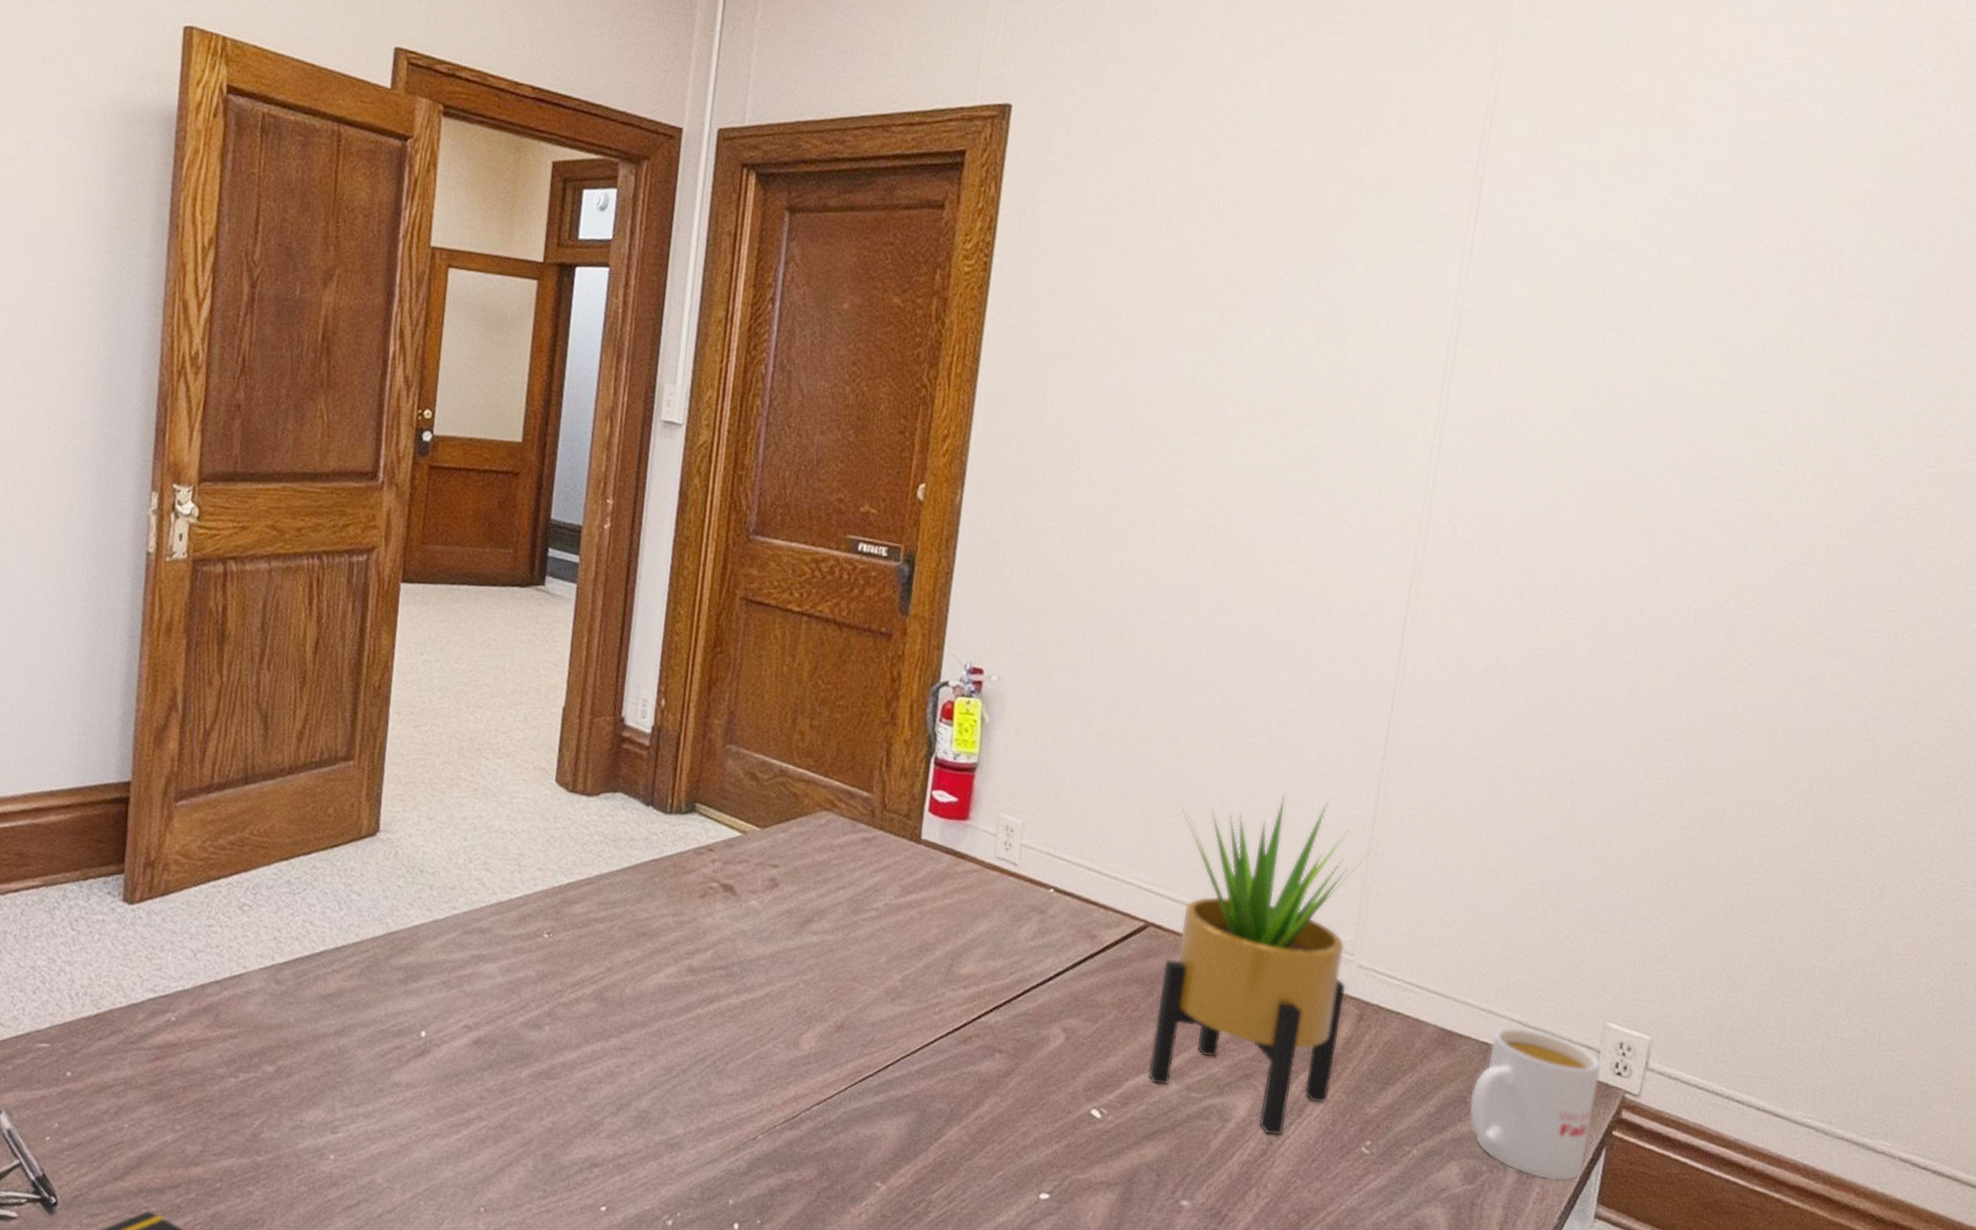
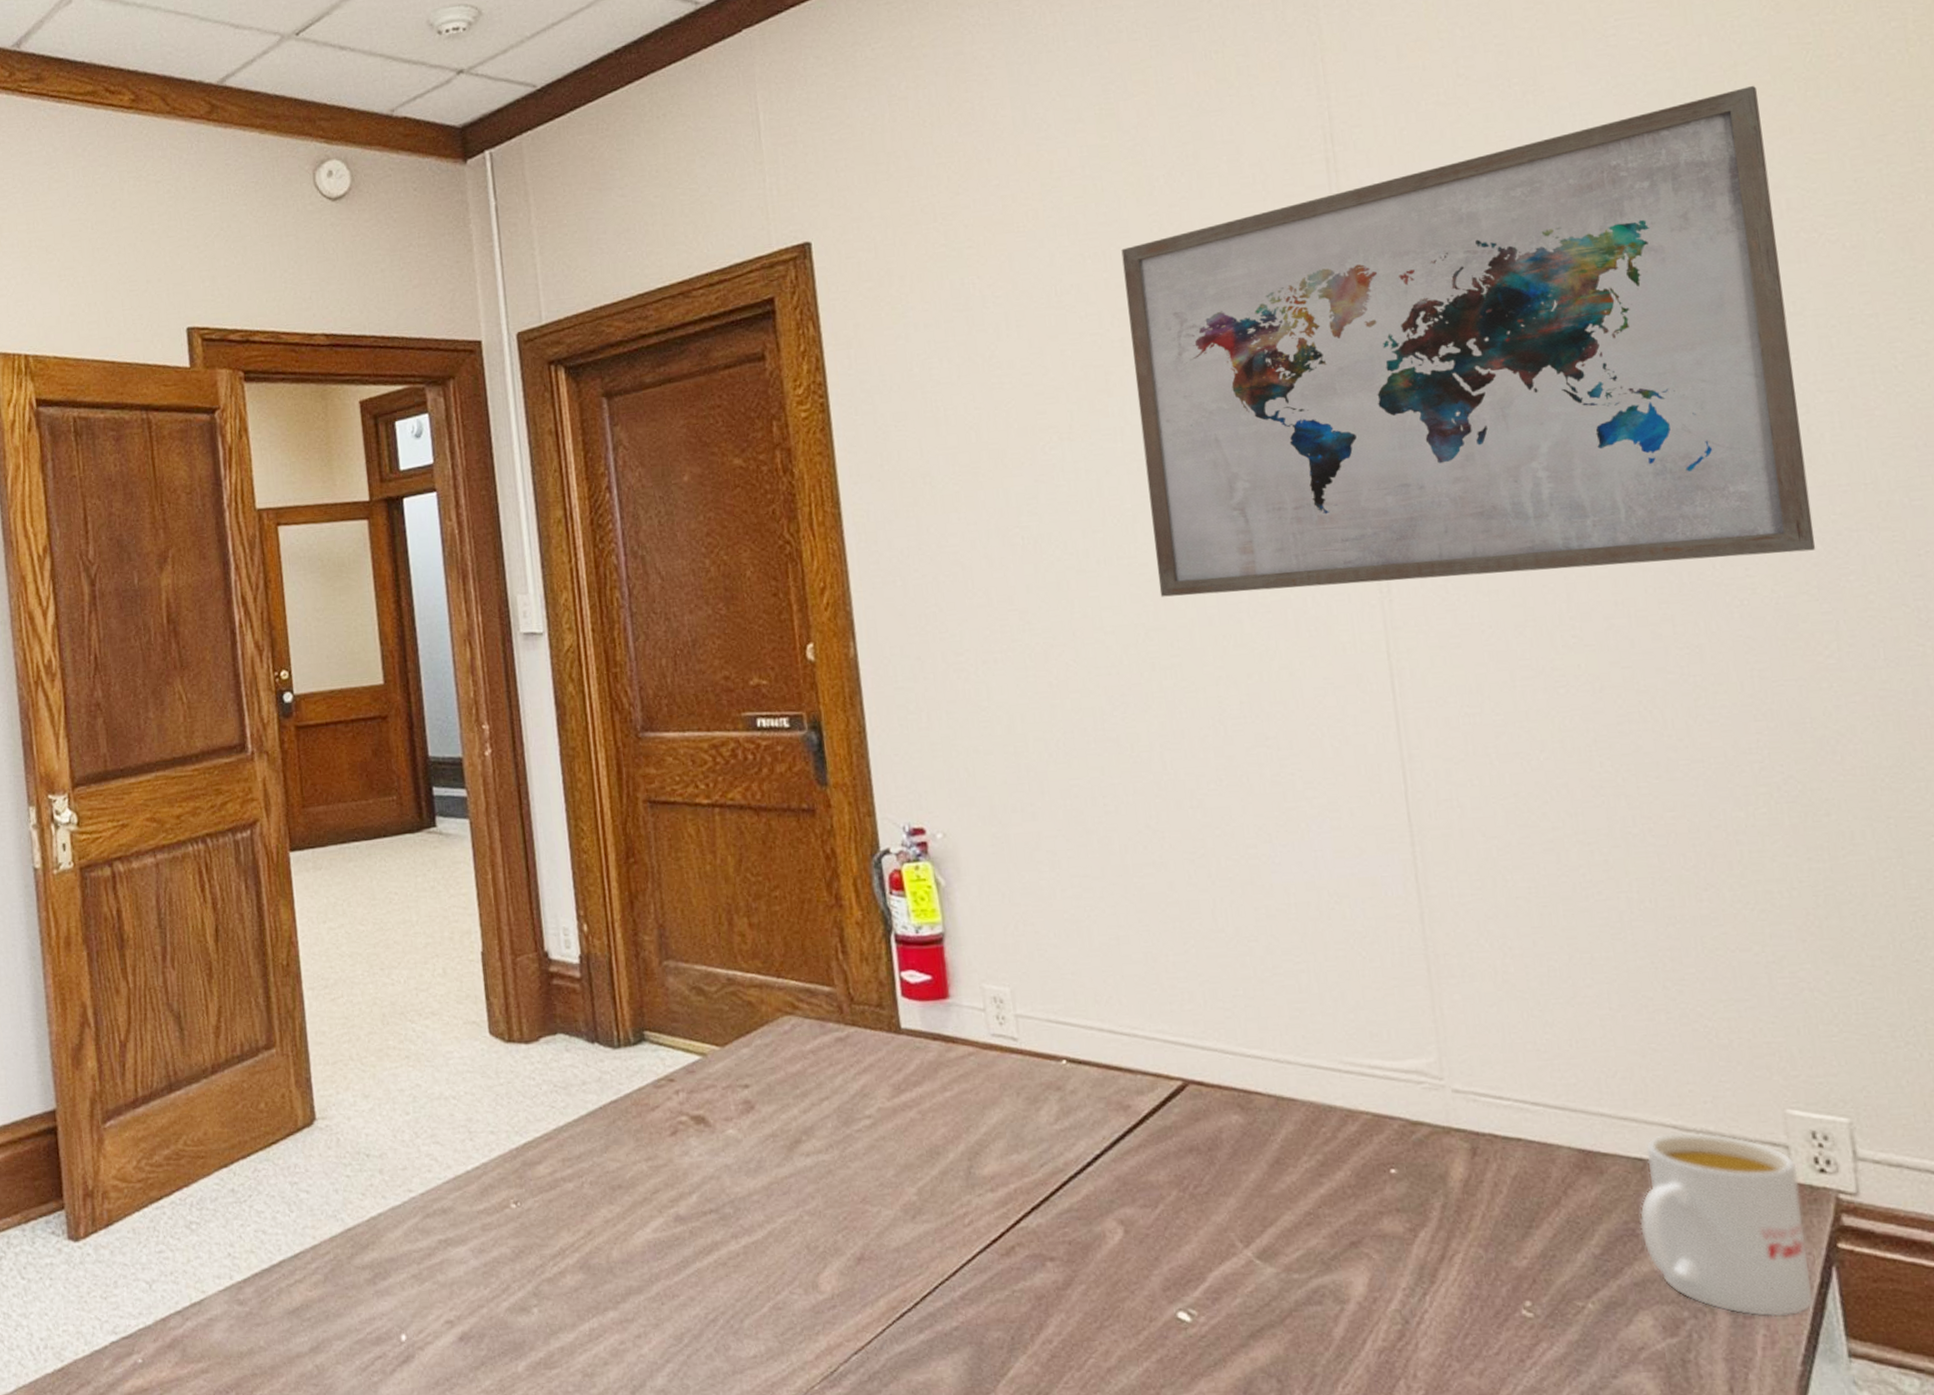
potted plant: present [1147,795,1380,1136] -> none [1186,903,1463,1312]
wall art: none [1236,156,1848,574] -> present [1121,85,1816,597]

